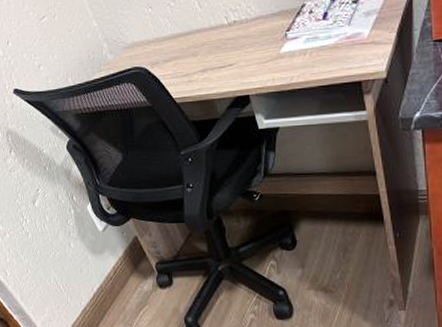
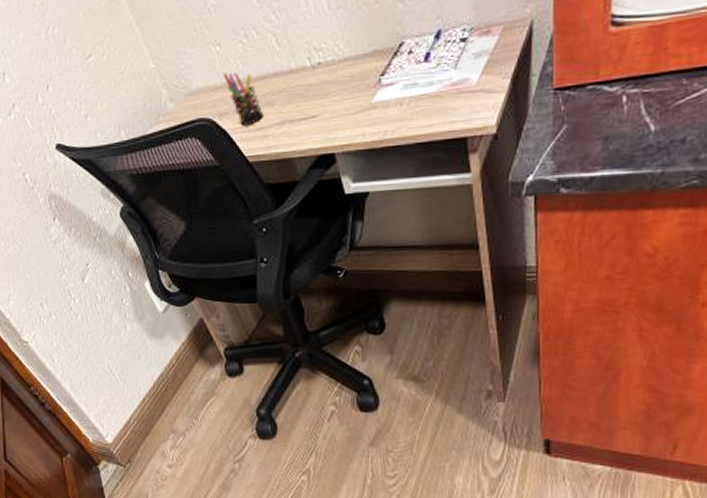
pen holder: none [155,30,189,73] -> present [223,72,264,125]

